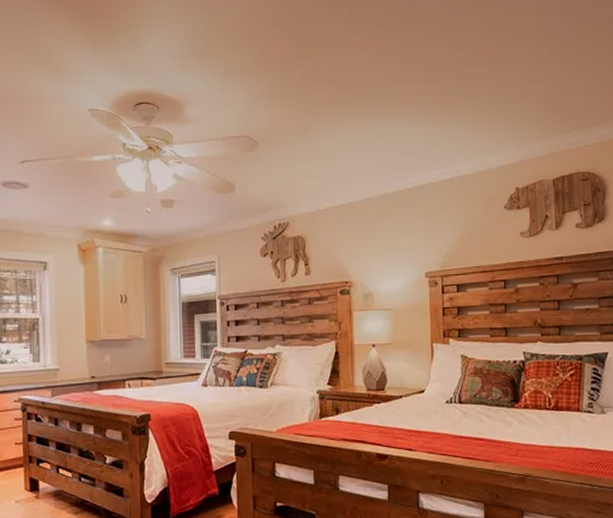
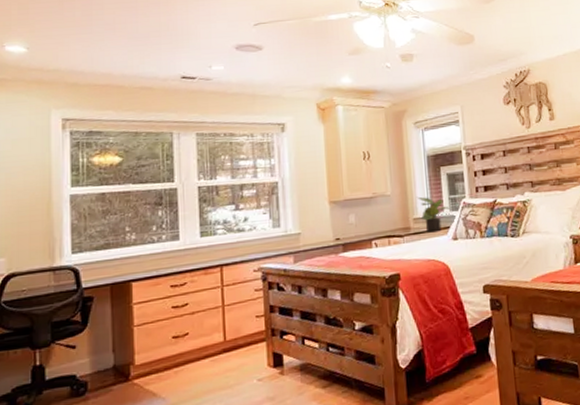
potted plant: none [169,342,201,378] -> present [416,196,449,233]

